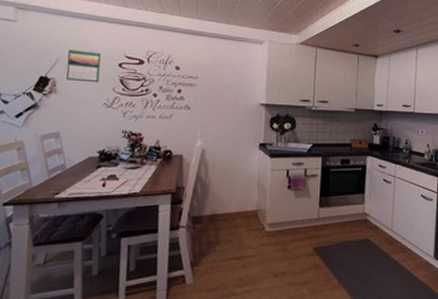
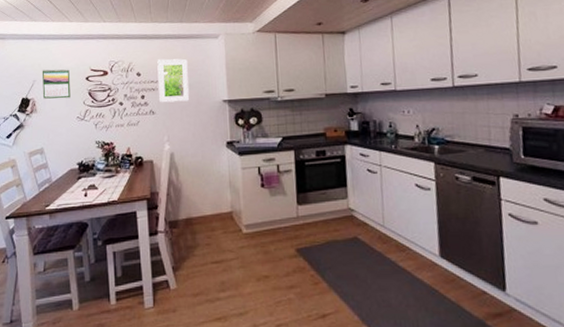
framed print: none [196,56,230,101] -> present [157,58,190,103]

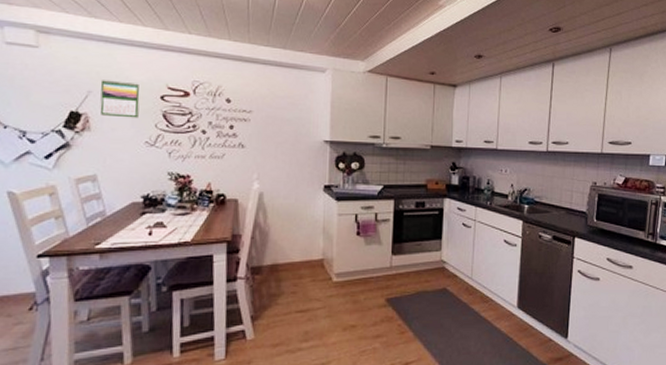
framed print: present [157,58,190,103] -> none [250,86,288,138]

